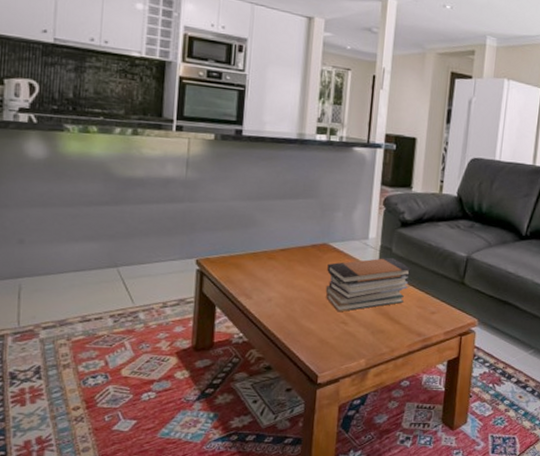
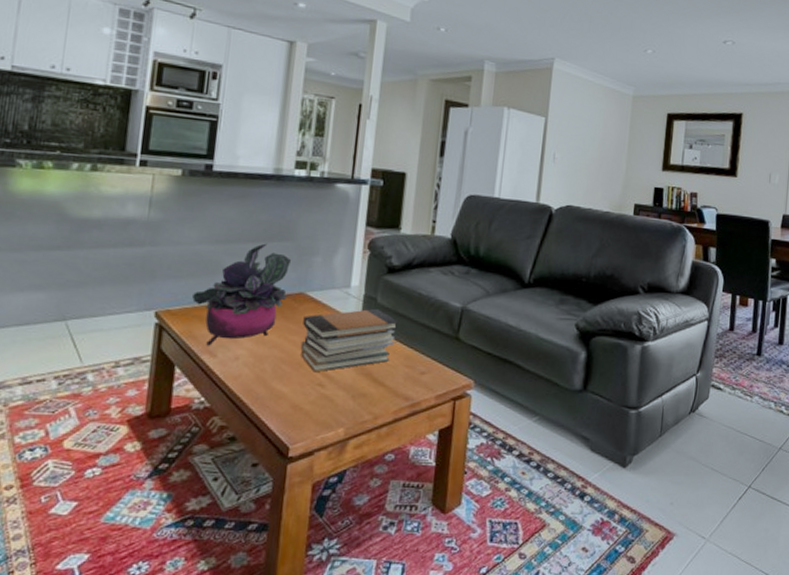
potted plant: none [229,200,316,289] -> present [192,243,292,346]

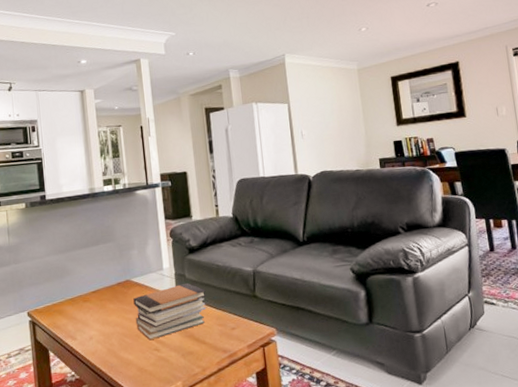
potted plant: present [192,243,292,346] -> none [51,247,118,332]

